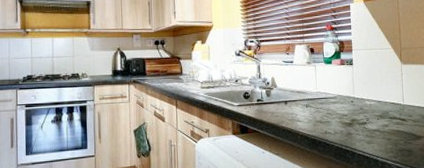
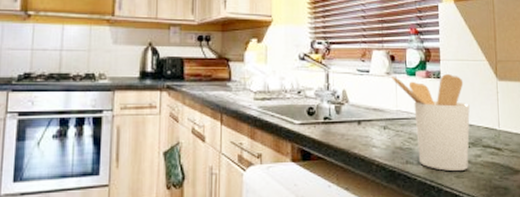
utensil holder: none [312,60,378,138] -> present [392,73,470,171]

